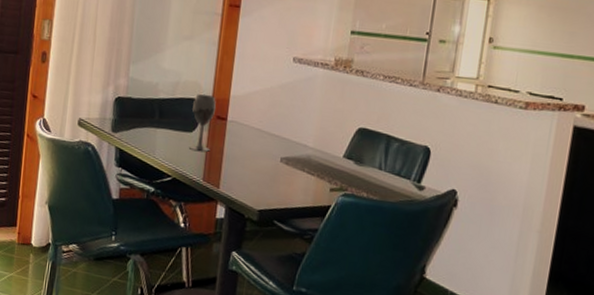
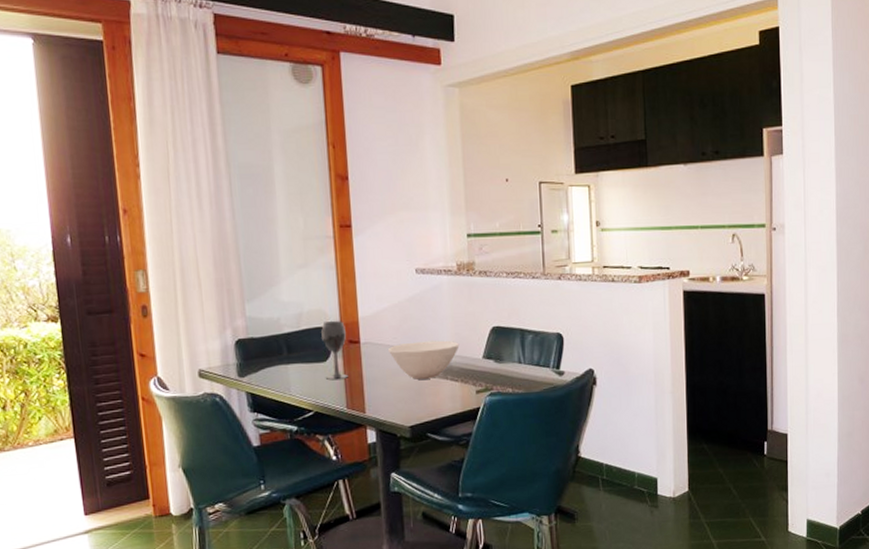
bowl: none [252,128,323,168] -> present [388,340,460,380]

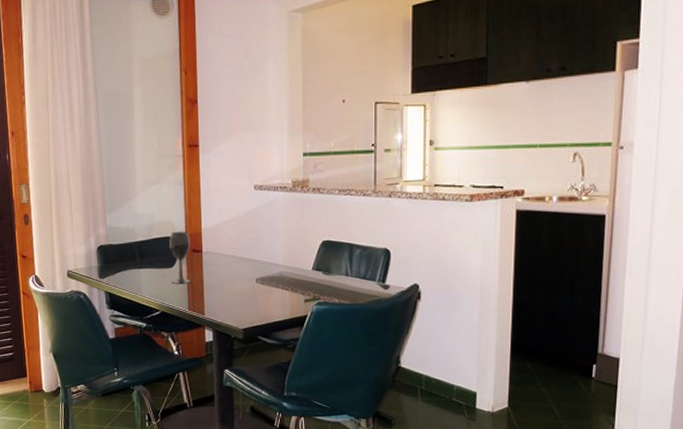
bowl: present [388,340,460,380] -> none [227,252,291,287]

